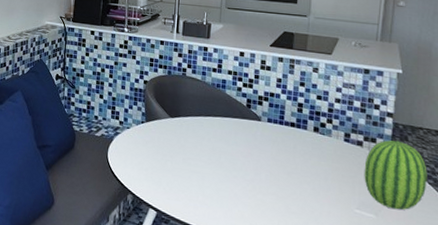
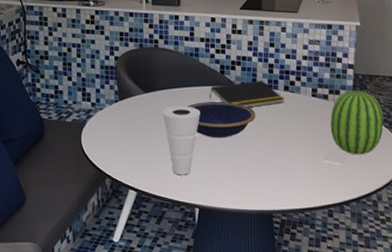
cup: none [186,133,224,203] -> present [162,105,200,175]
bowl: none [211,133,282,171] -> present [187,102,256,138]
notepad: none [235,118,313,145] -> present [210,81,284,108]

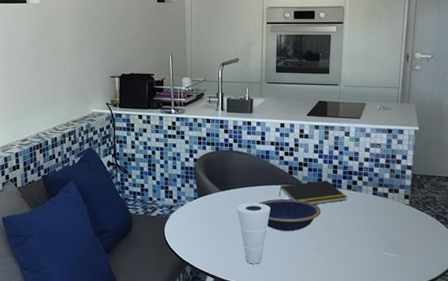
fruit: present [330,90,384,155] -> none [389,189,439,248]

